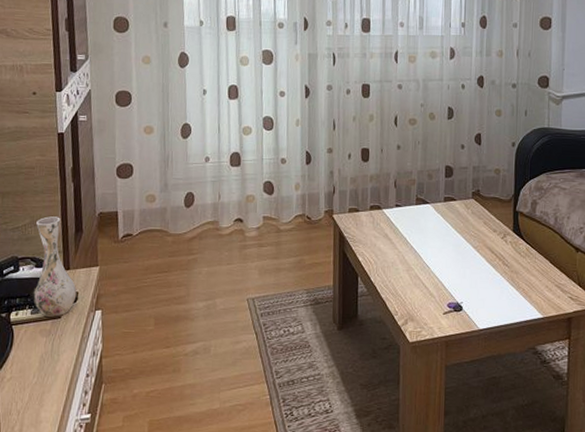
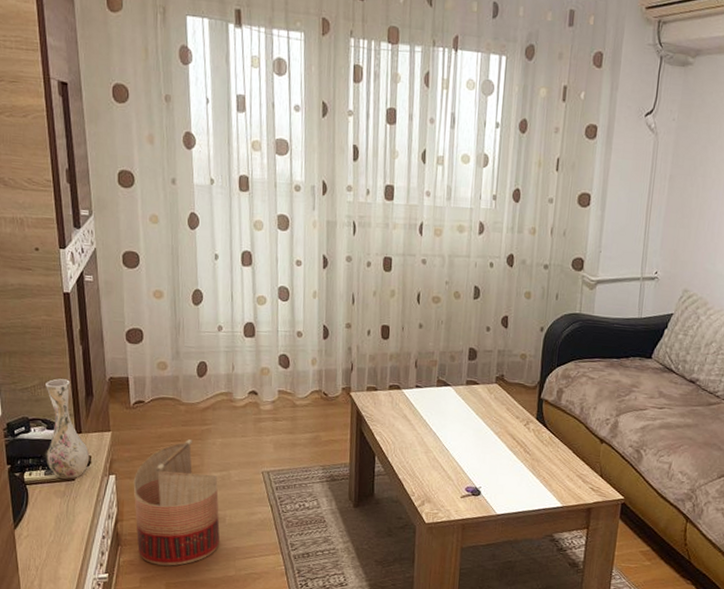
basket: none [119,270,205,402] -> present [133,439,220,566]

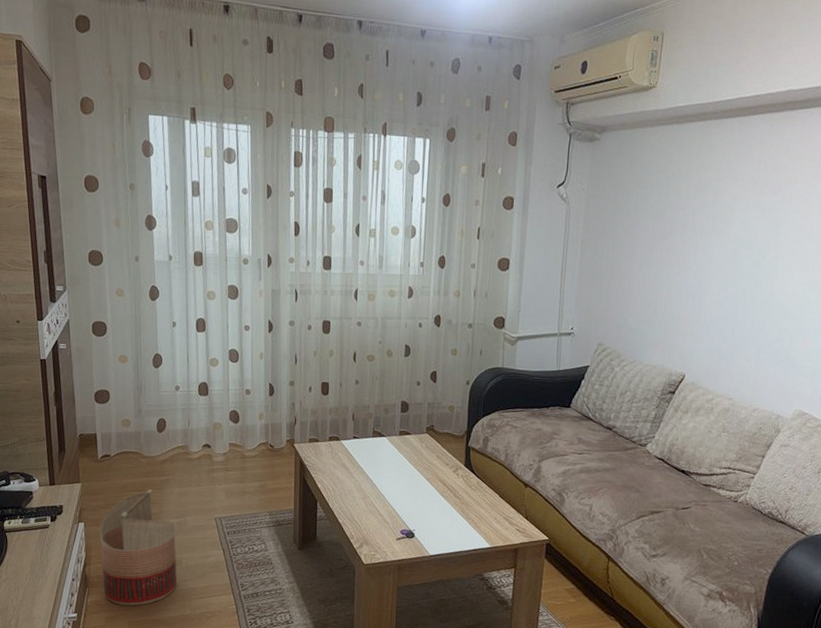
vase: present [46,378,90,481] -> none [23,436,62,529]

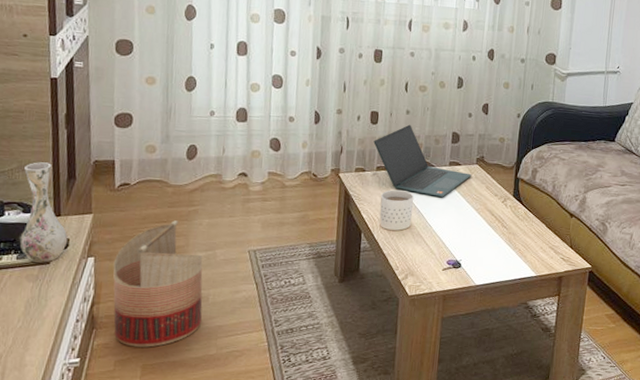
vase: none [23,436,62,529] -> present [19,162,68,265]
laptop: none [325,394,422,468] -> present [373,124,472,198]
mug: none [333,459,366,500] -> present [379,189,414,231]

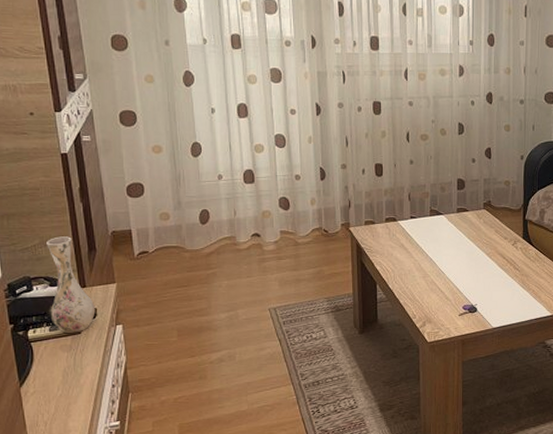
basket: present [113,220,203,347] -> none [141,284,230,408]
laptop: present [373,124,472,198] -> none [380,174,480,245]
mug: present [379,189,414,231] -> none [391,239,425,280]

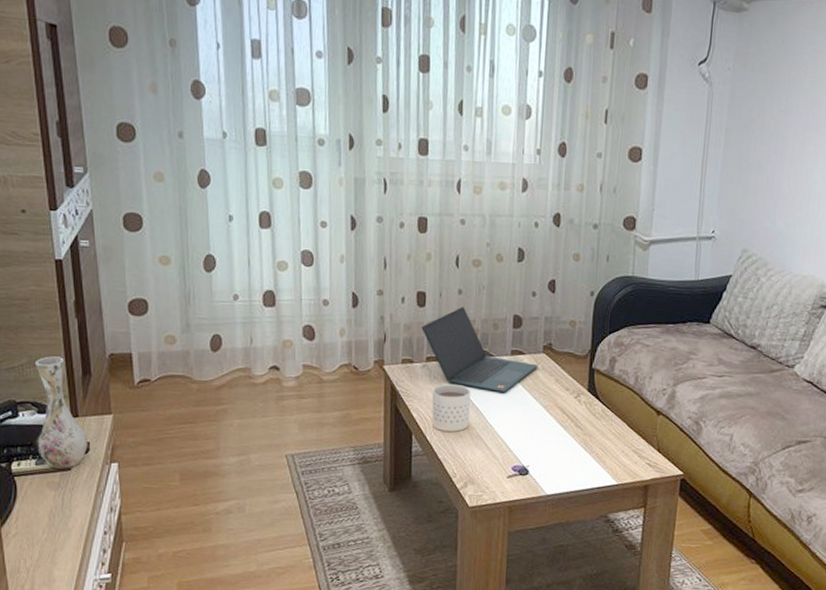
laptop: none [380,174,480,245] -> present [421,306,538,393]
mug: none [391,239,425,280] -> present [431,383,471,432]

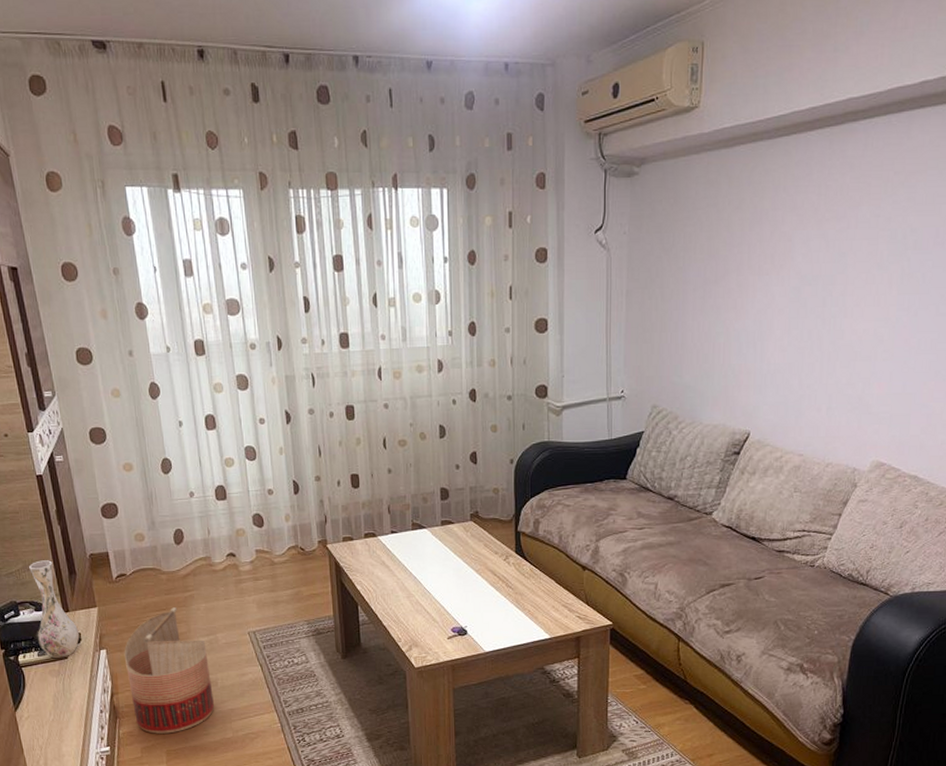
basket: none [139,421,239,563] -> present [124,607,214,734]
laptop: present [421,306,538,393] -> none [357,484,467,561]
mug: present [431,383,471,432] -> none [372,556,409,600]

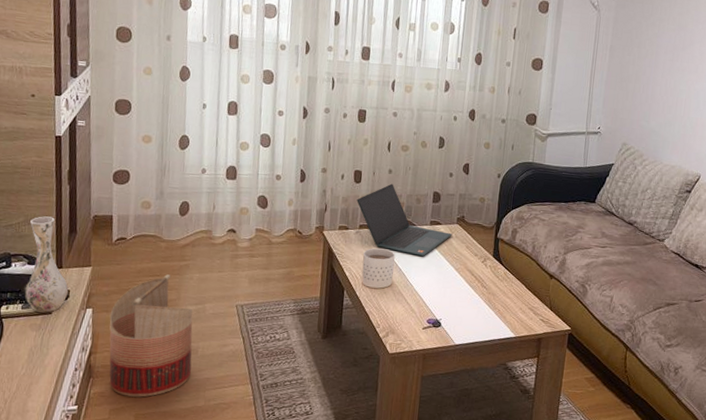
laptop: none [357,484,467,561] -> present [357,183,452,257]
mug: none [372,556,409,600] -> present [361,247,395,289]

